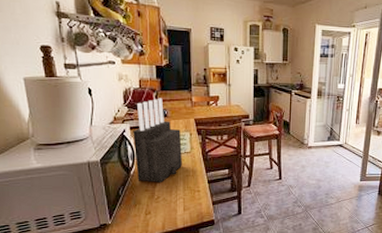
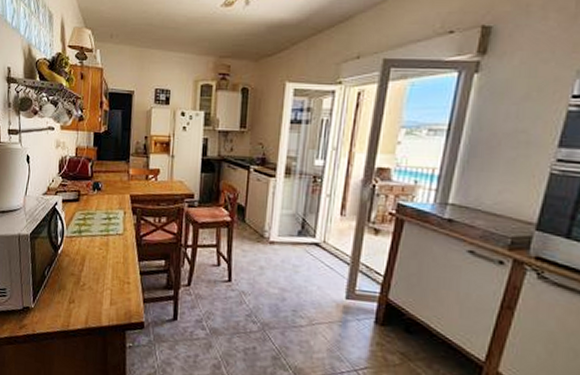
knife block: present [133,98,183,183] -> none [64,168,114,268]

